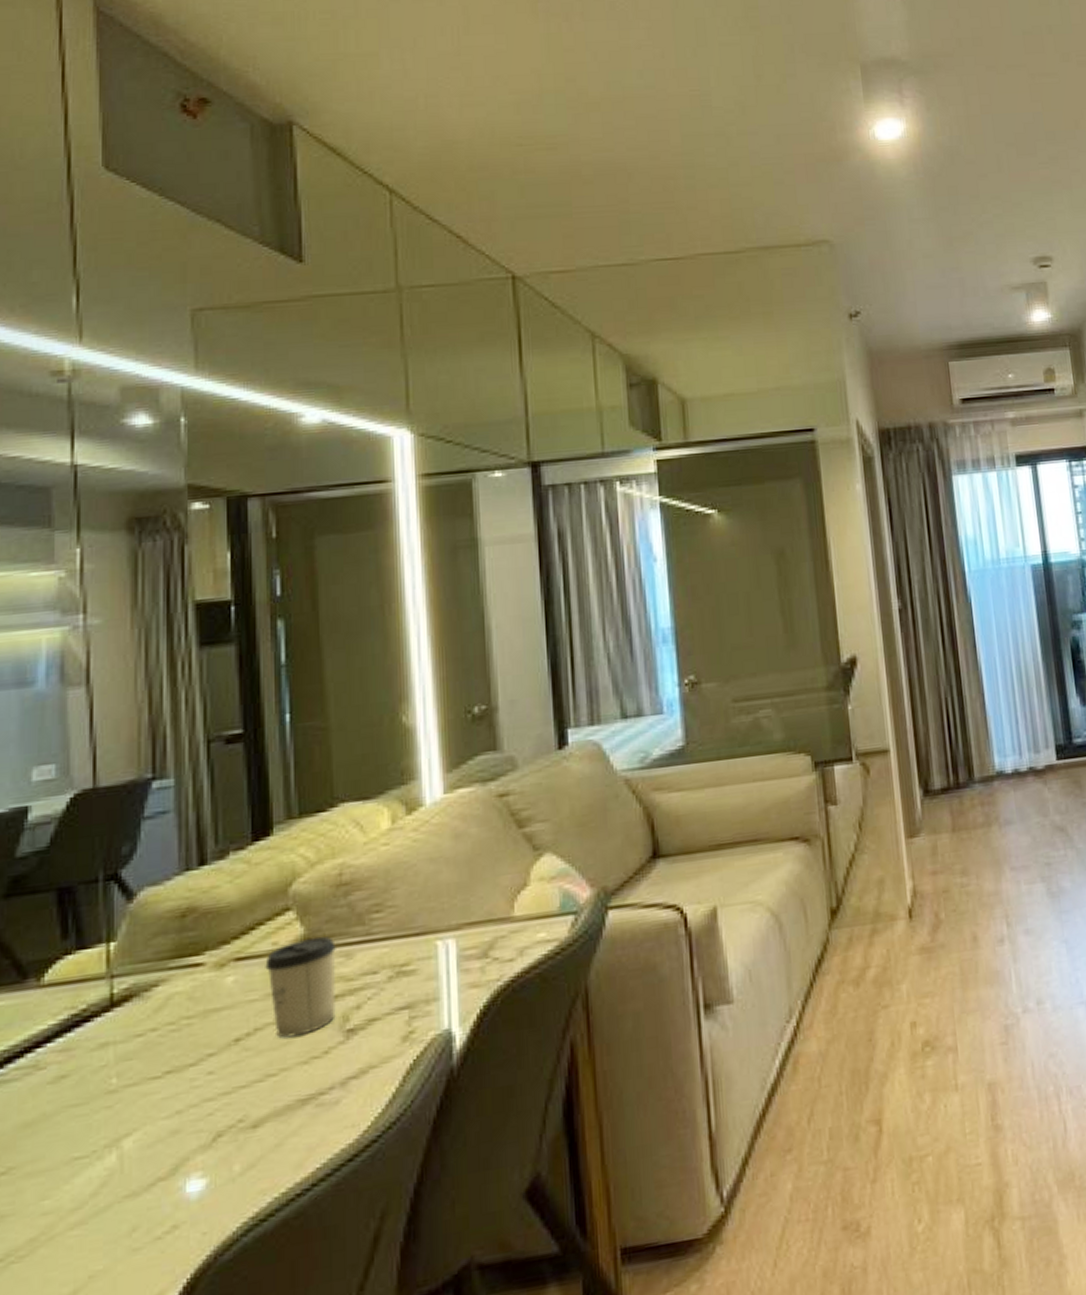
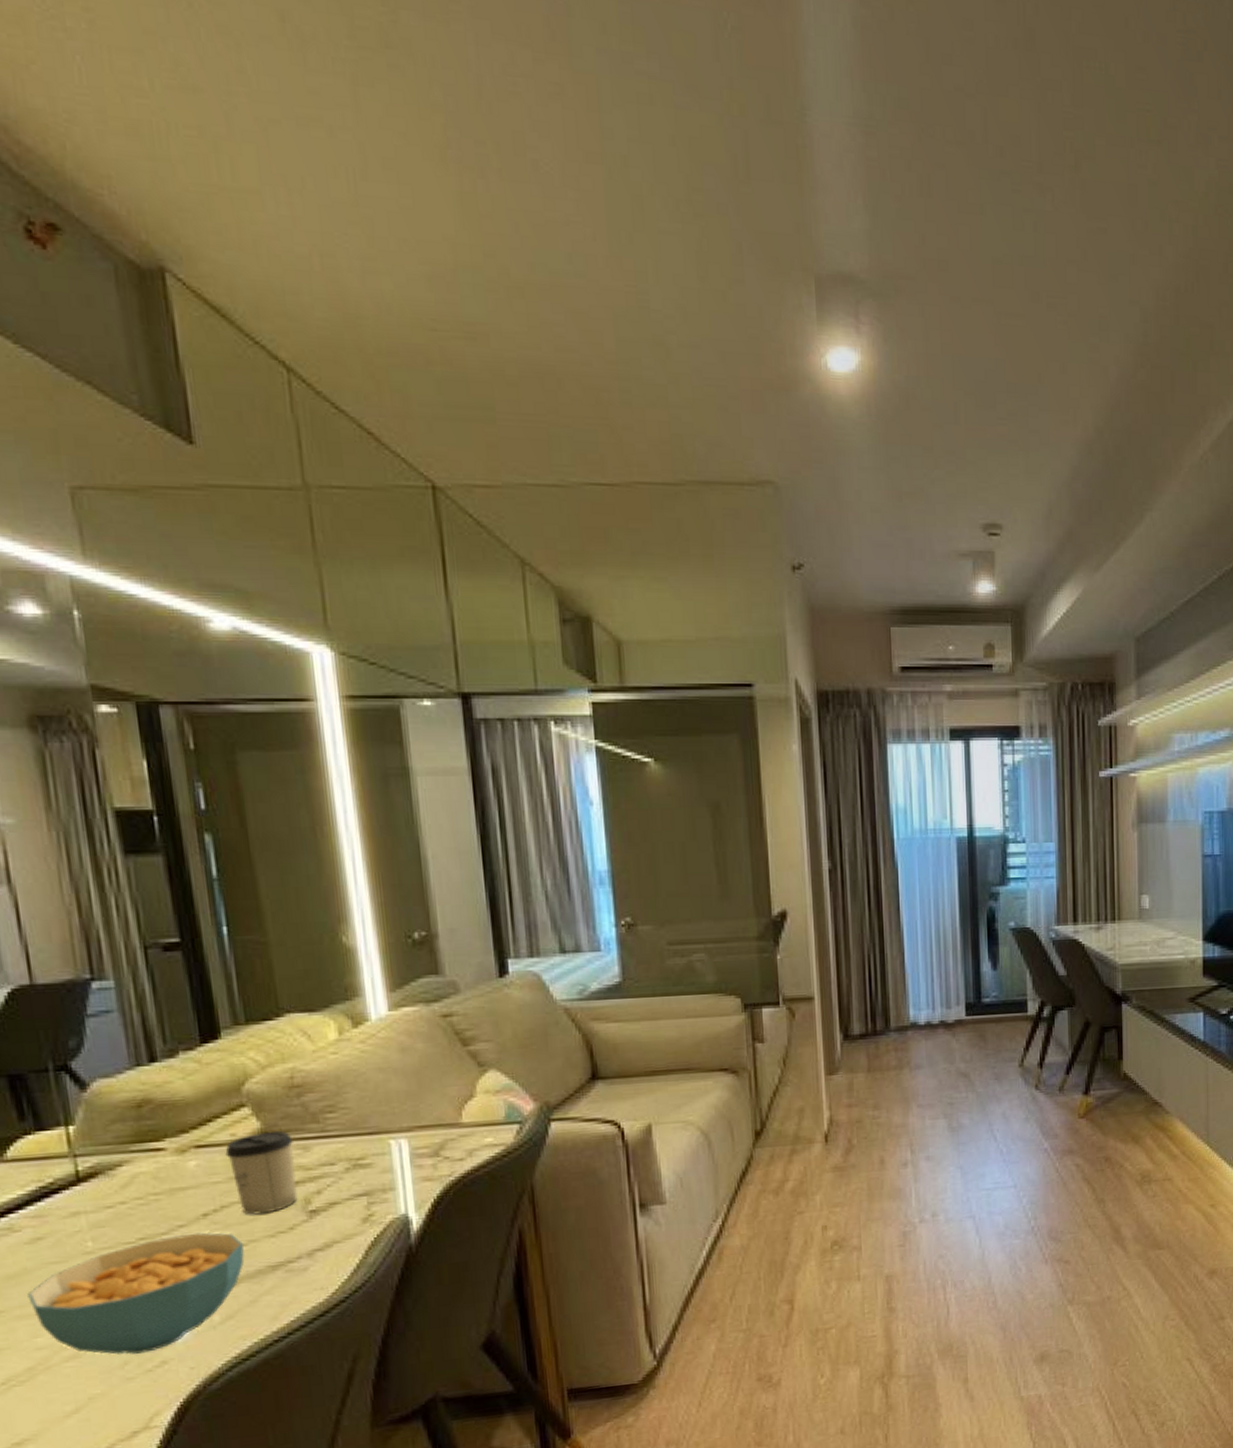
cereal bowl: none [42,1061,273,1219] -> present [27,1232,245,1355]

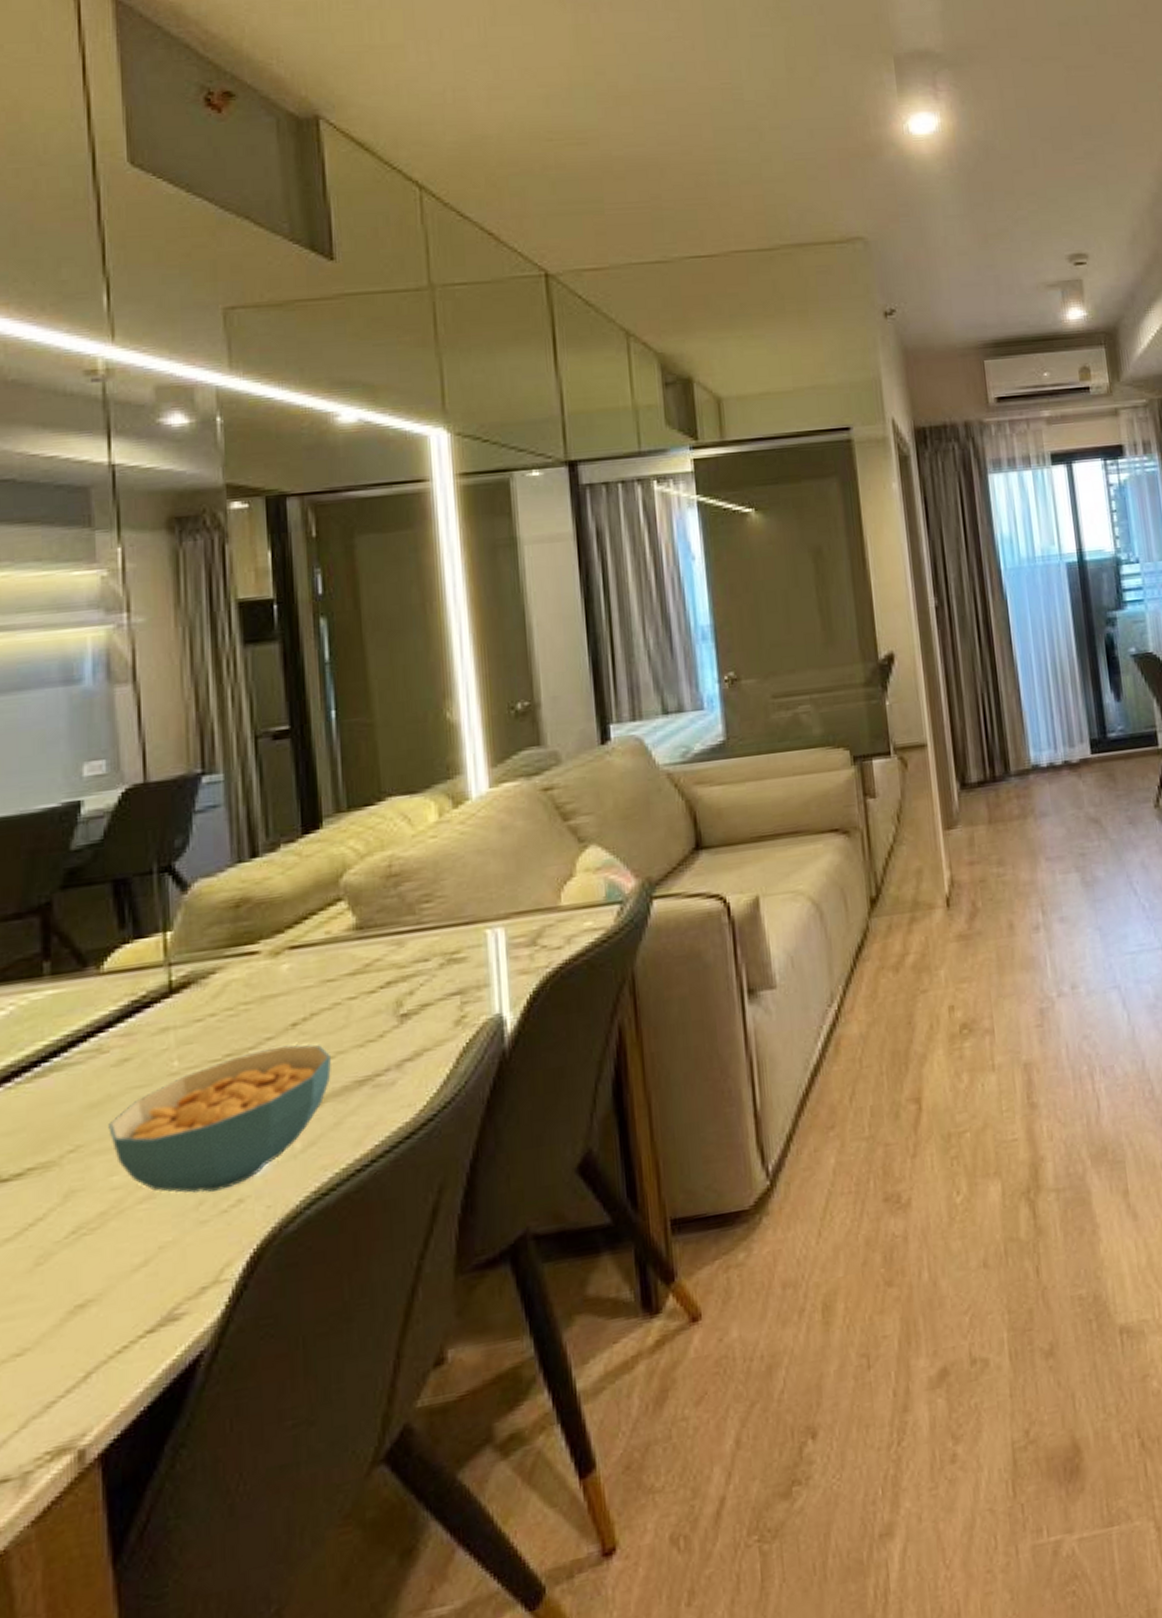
cup: present [225,1130,298,1216] -> none [319,925,389,1023]

